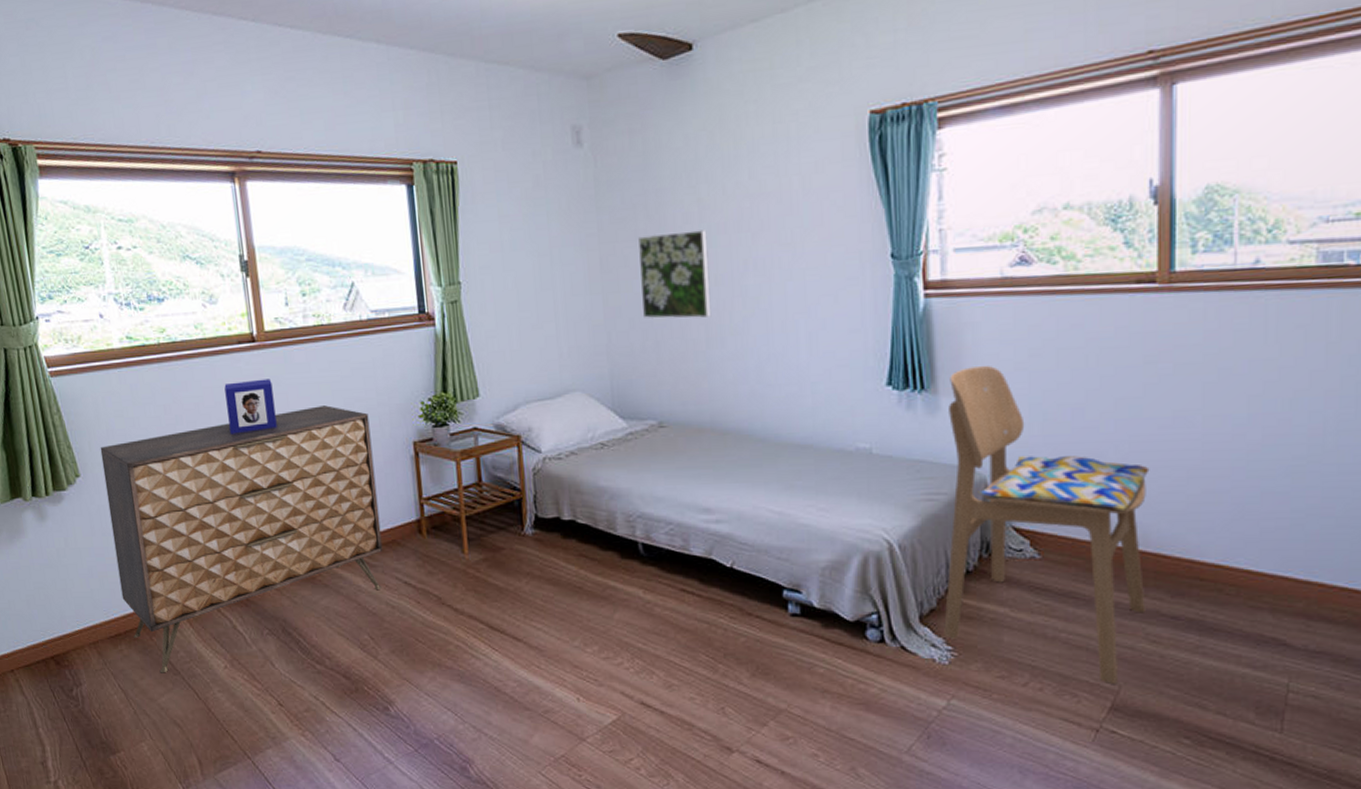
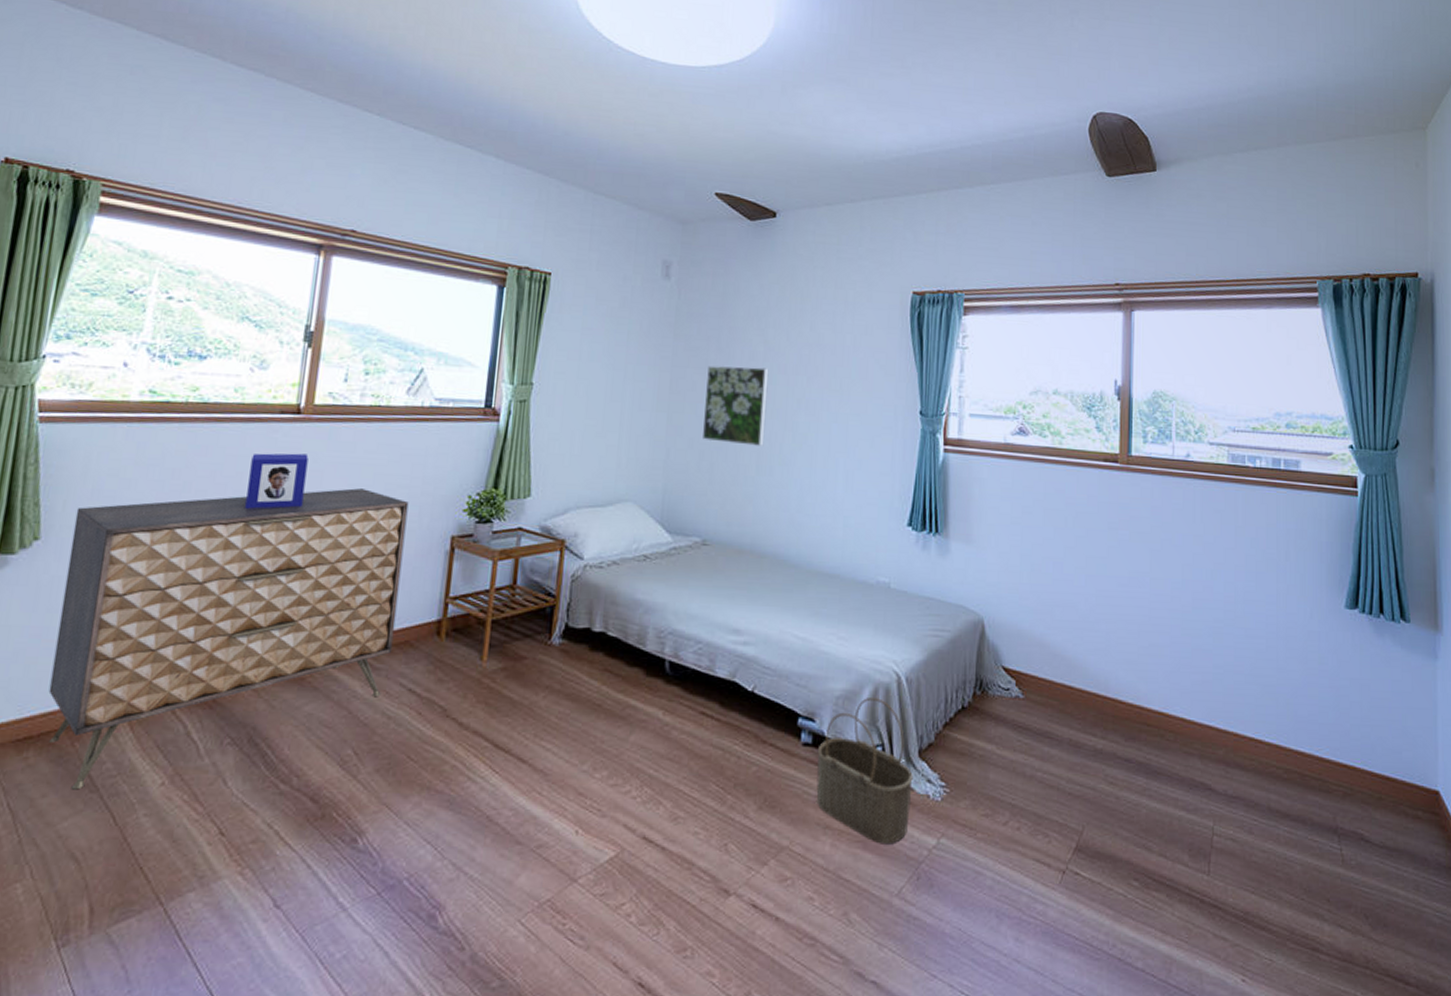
wicker basket: none [807,567,915,706] -> present [816,698,913,845]
dining chair: present [944,365,1150,685] -> none [939,516,1111,826]

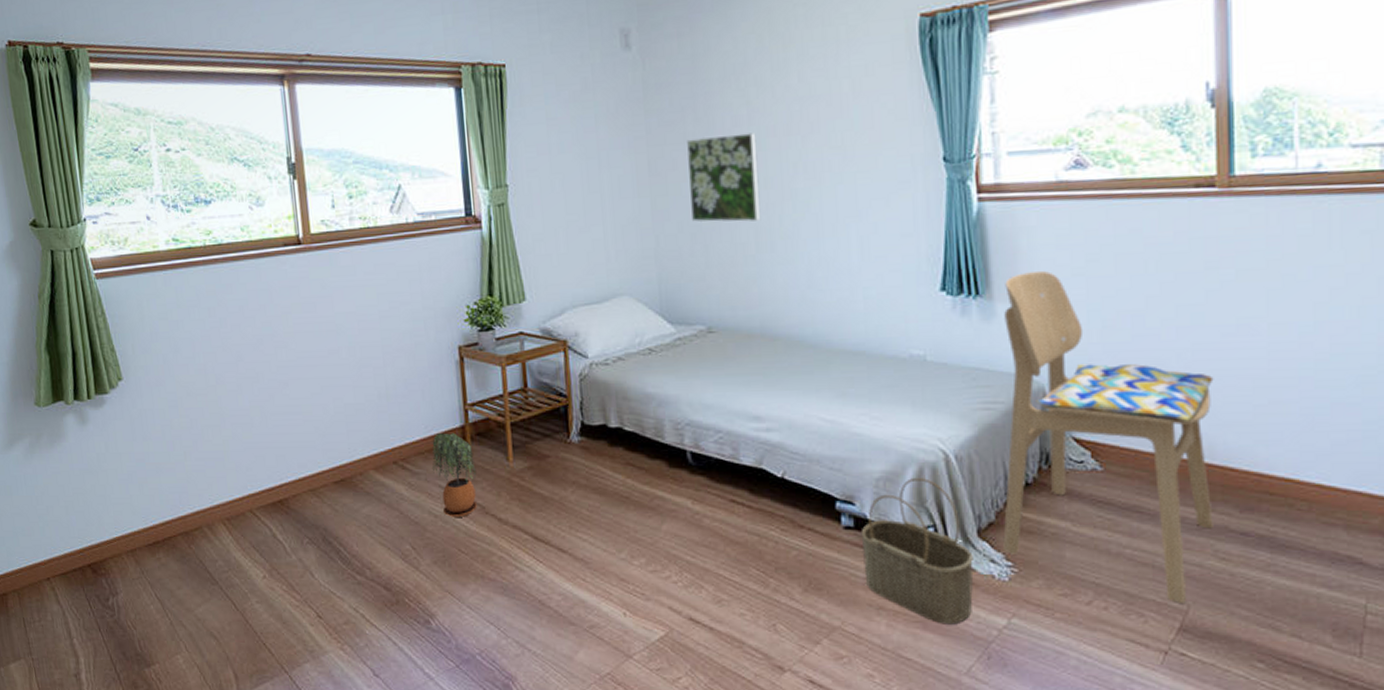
dresser: present [48,488,409,790] -> none [143,309,426,583]
photo frame: present [245,453,309,509] -> none [269,281,322,338]
potted plant: none [396,625,445,720] -> present [432,432,477,517]
dining chair: none [939,516,1111,826] -> present [1003,270,1214,605]

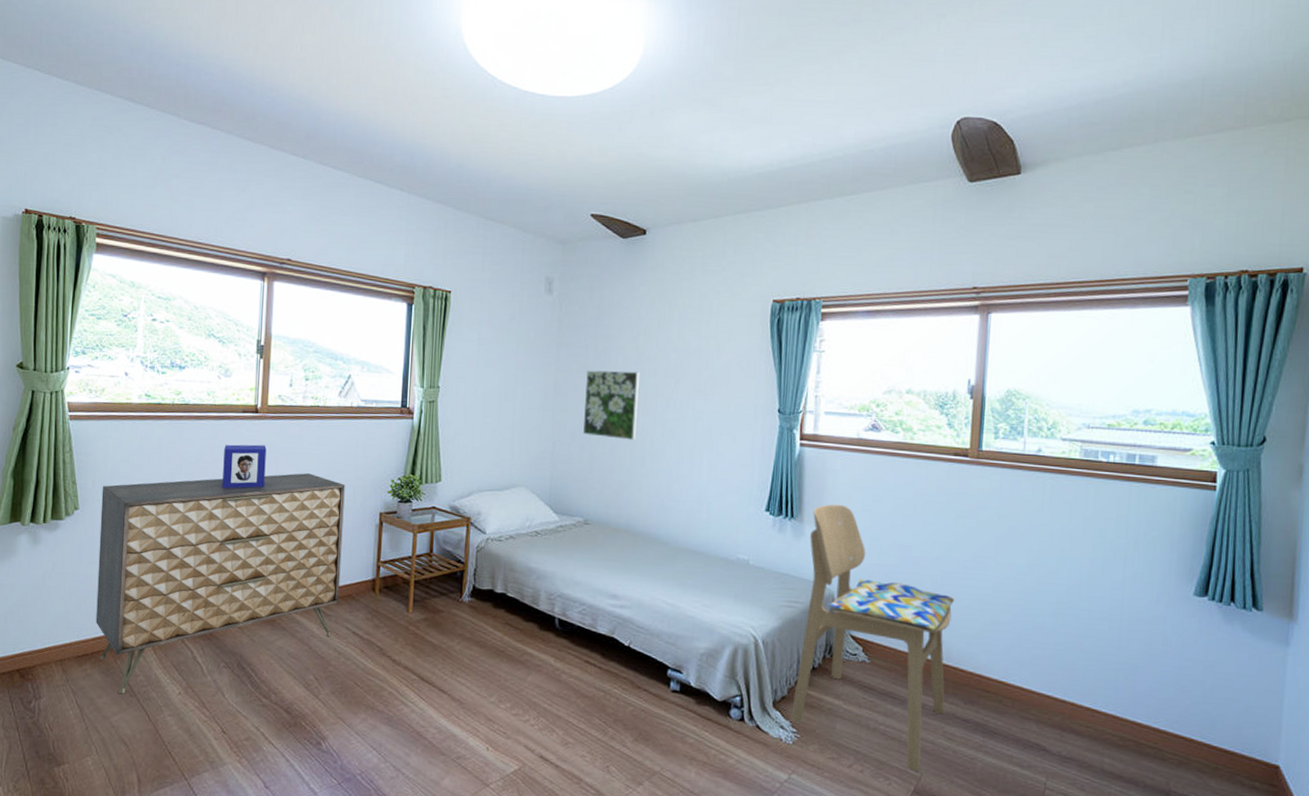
dresser: none [143,309,426,583] -> present [95,473,345,694]
photo frame: none [269,281,322,338] -> present [222,444,267,489]
potted plant: present [432,432,477,517] -> none [343,582,380,656]
wicker basket: present [860,478,973,625] -> none [683,656,768,776]

